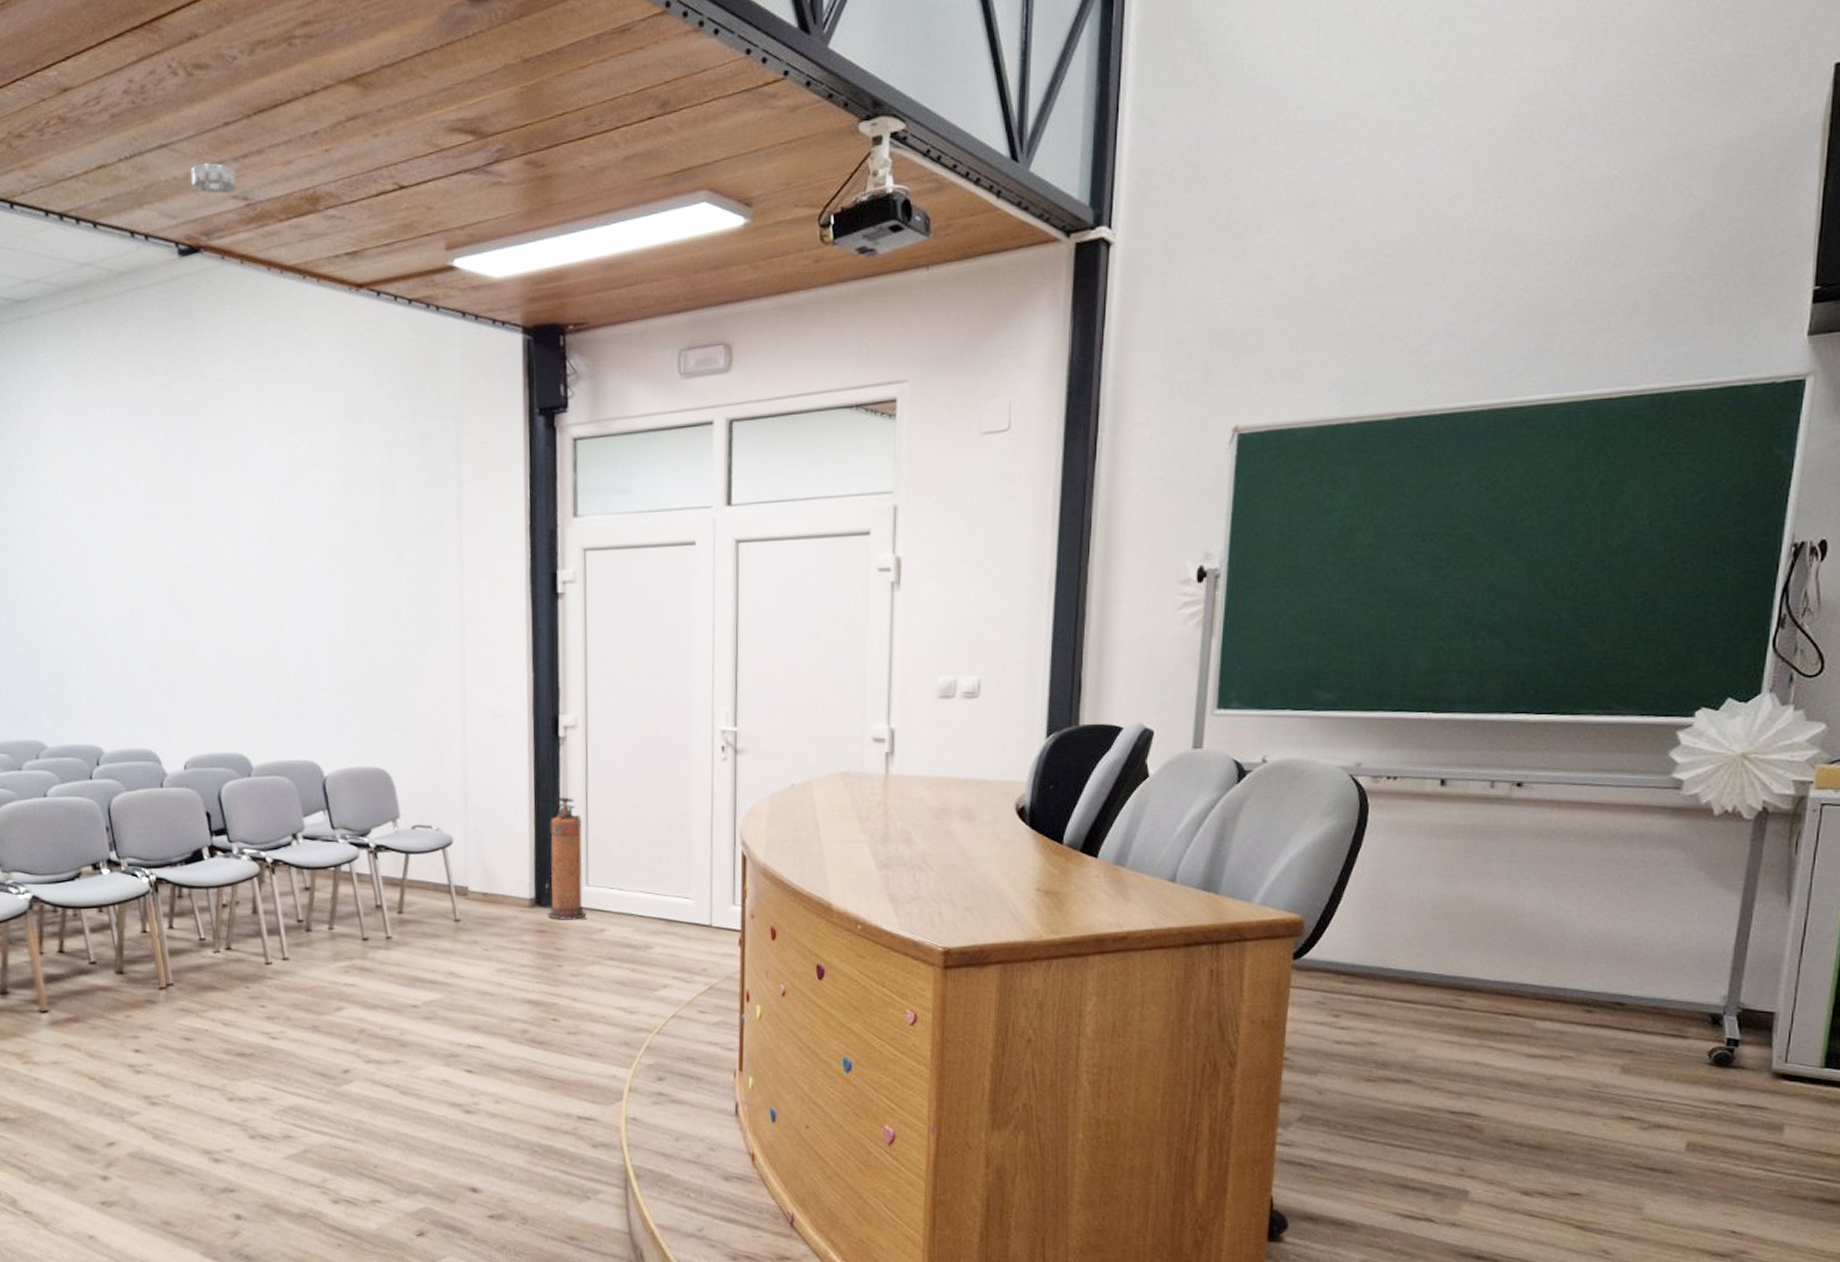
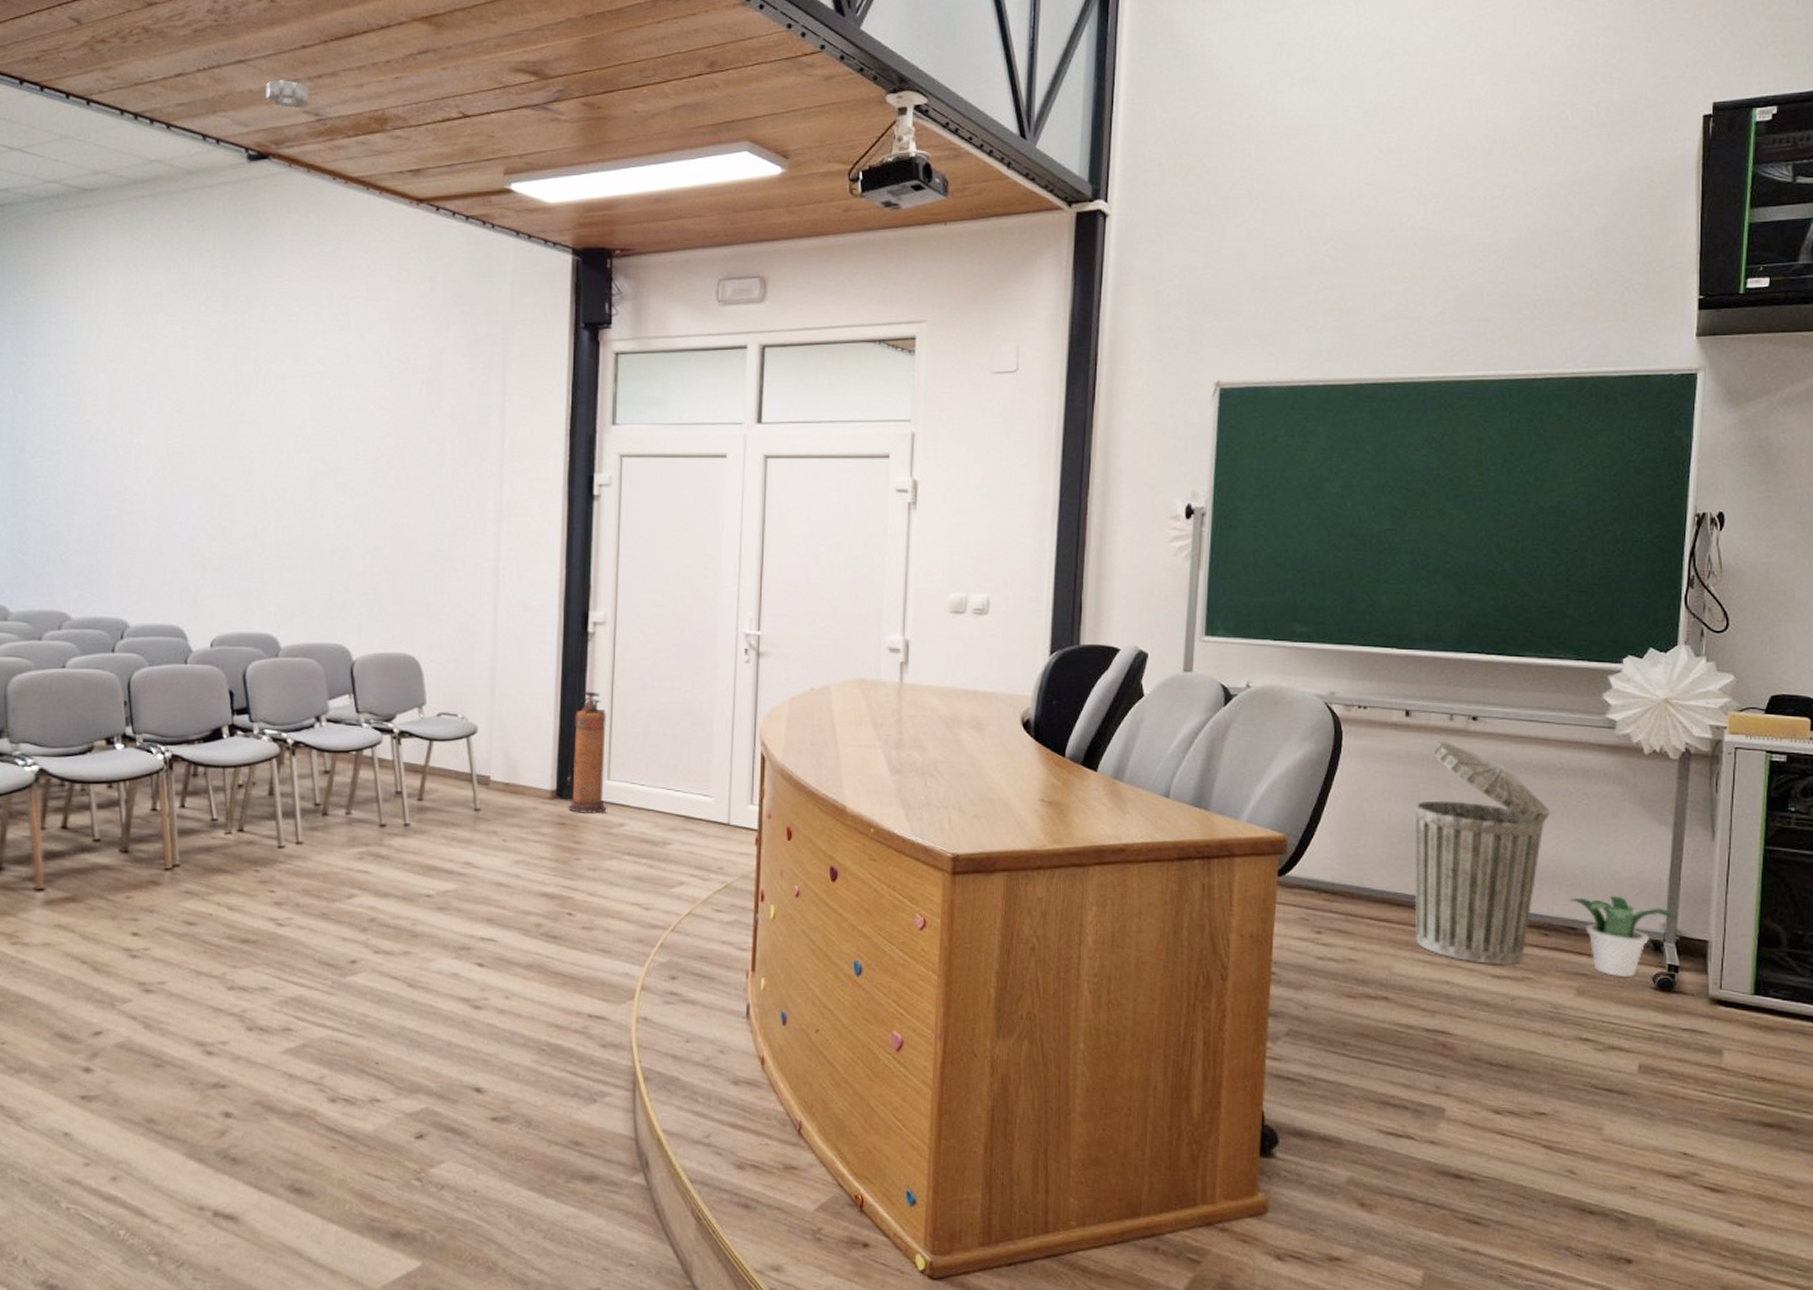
trash can: none [1443,810,1602,1045] -> present [1414,740,1551,966]
potted plant: none [1617,968,1742,1052] -> present [1569,895,1678,977]

